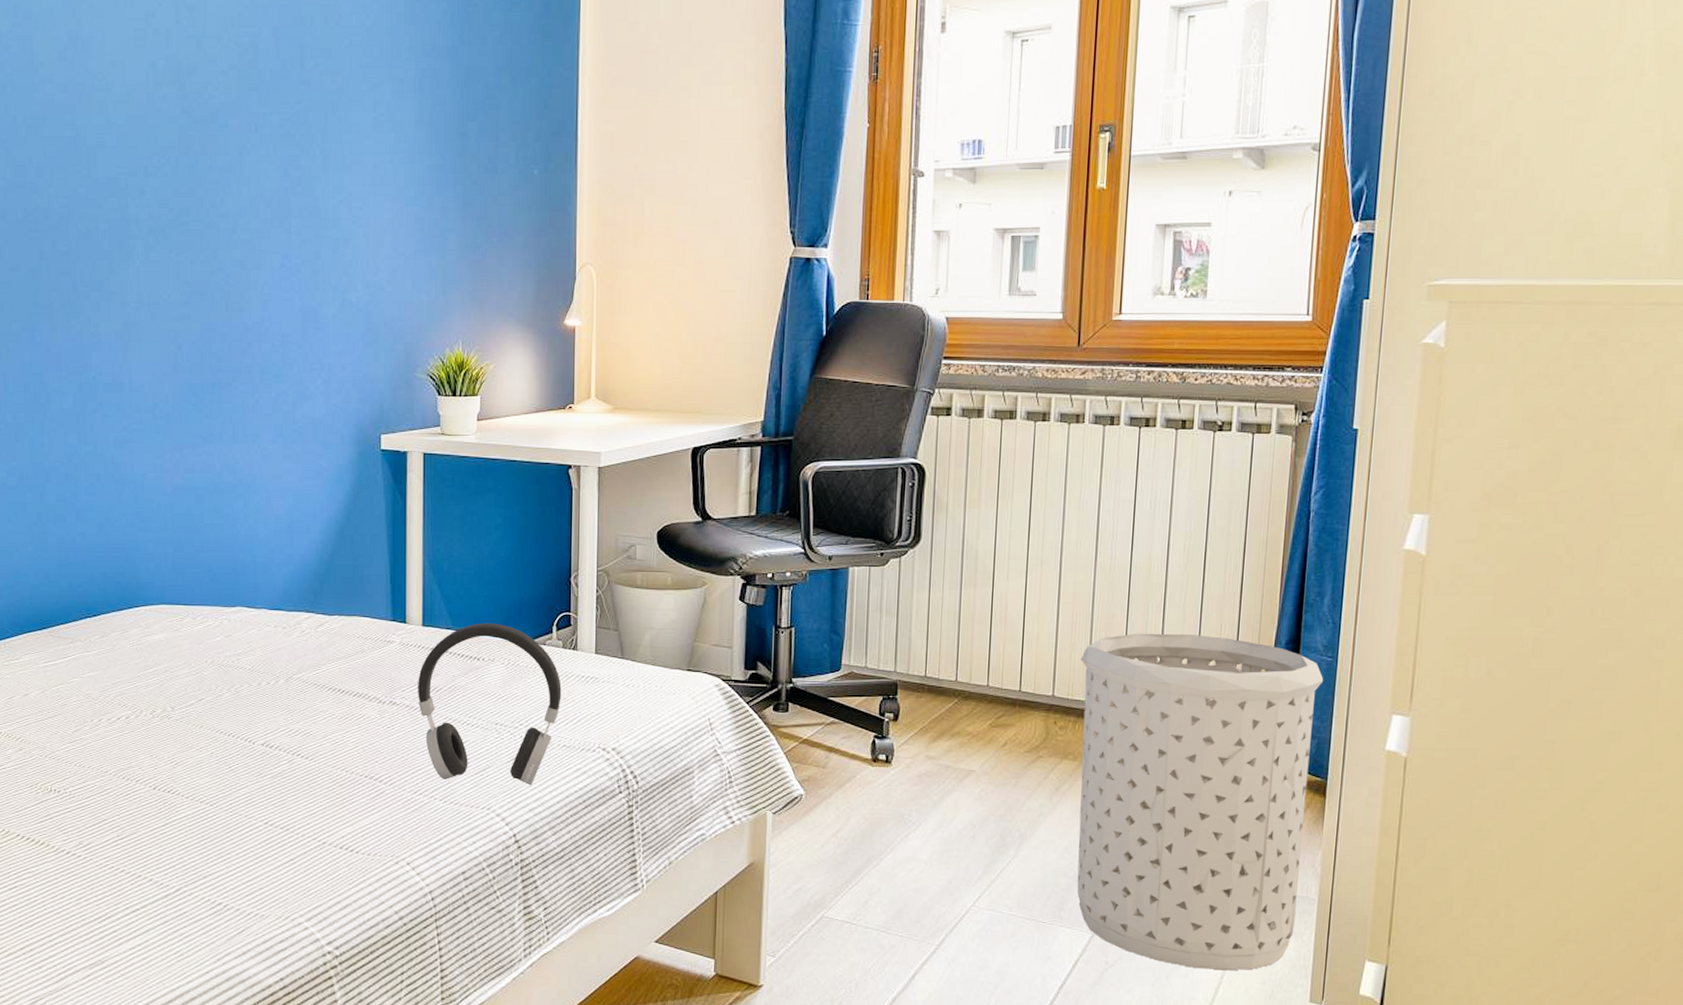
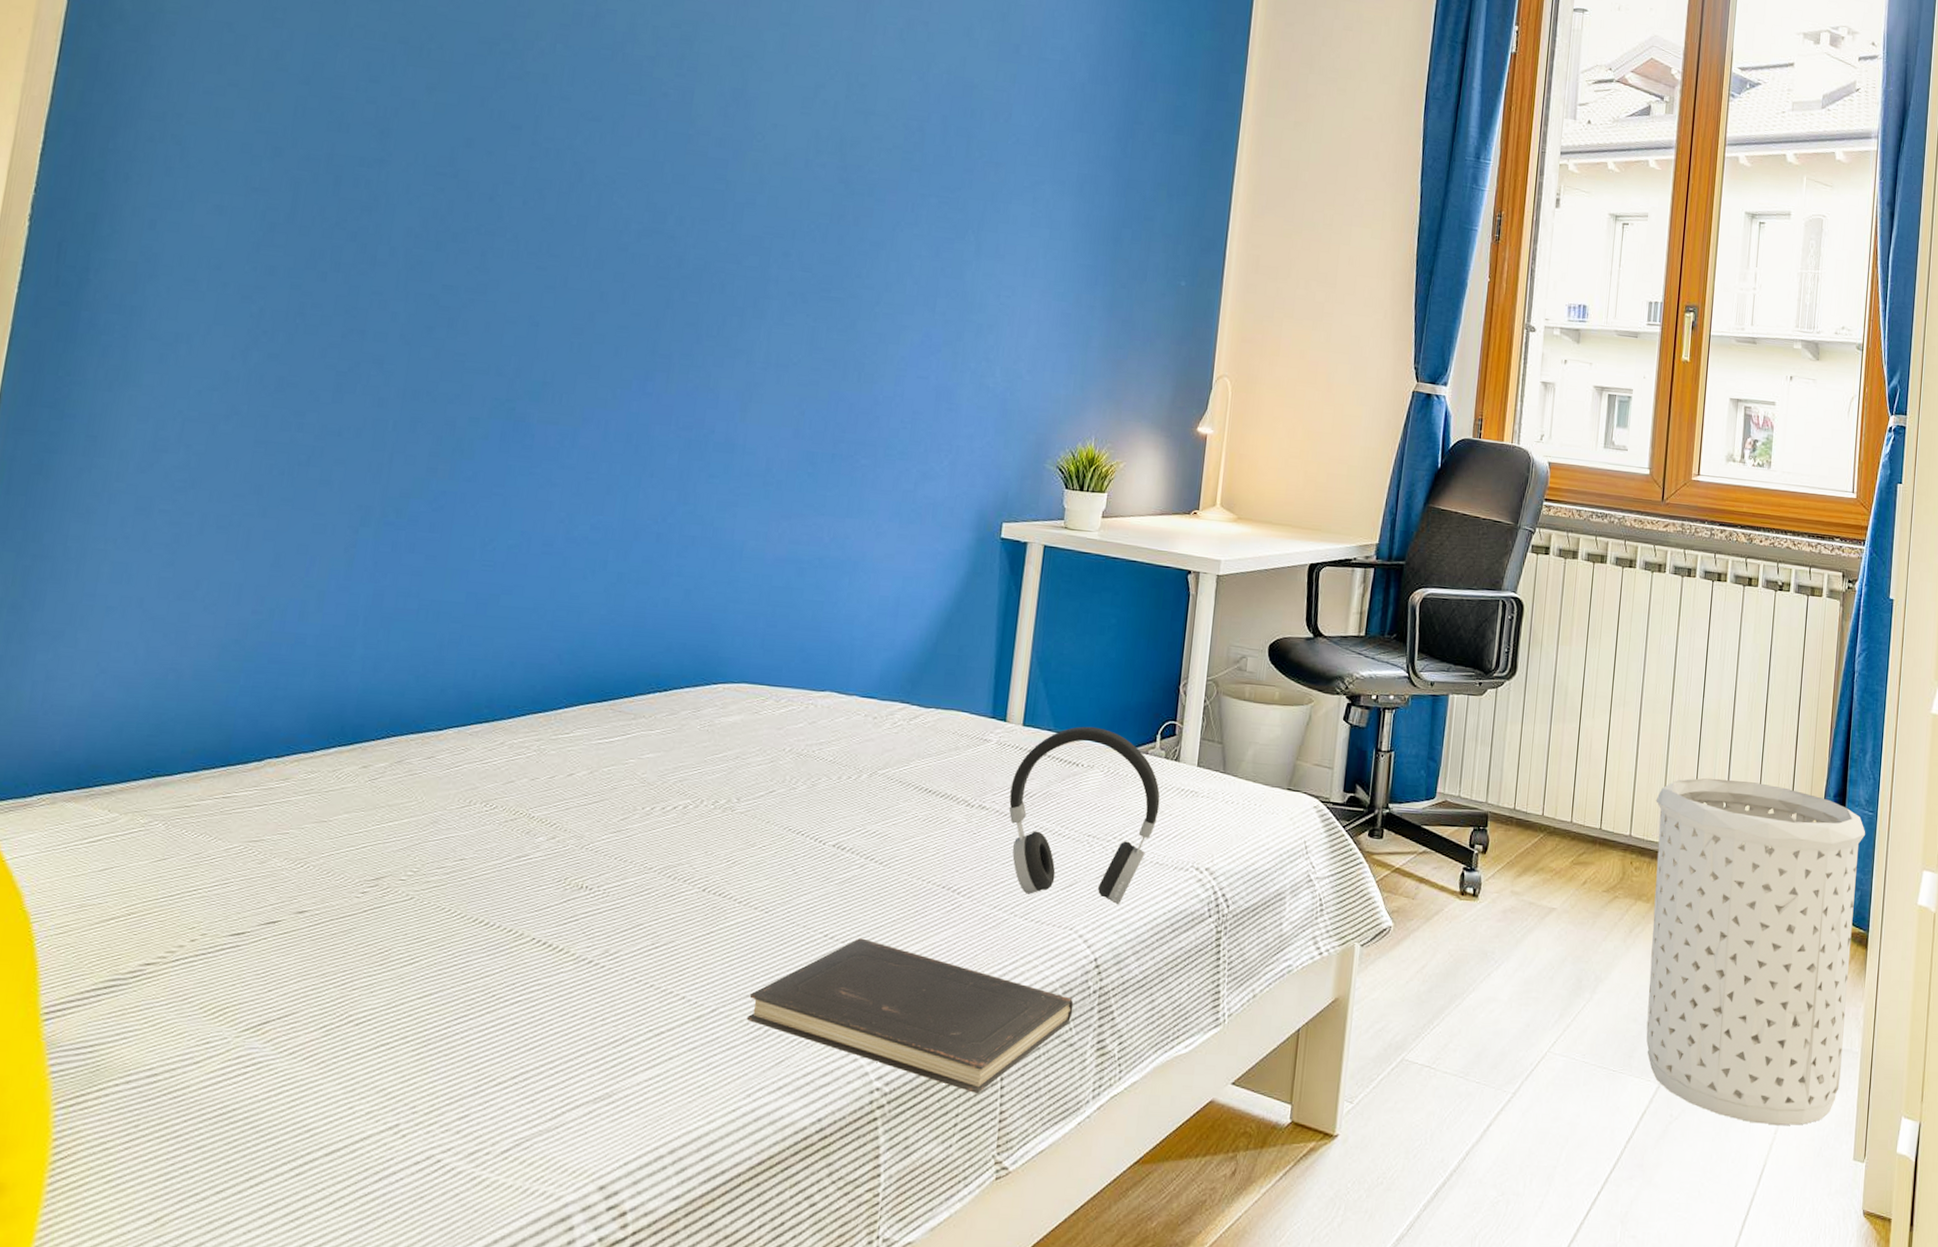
hardcover book: none [207,824,498,955] -> present [746,938,1074,1094]

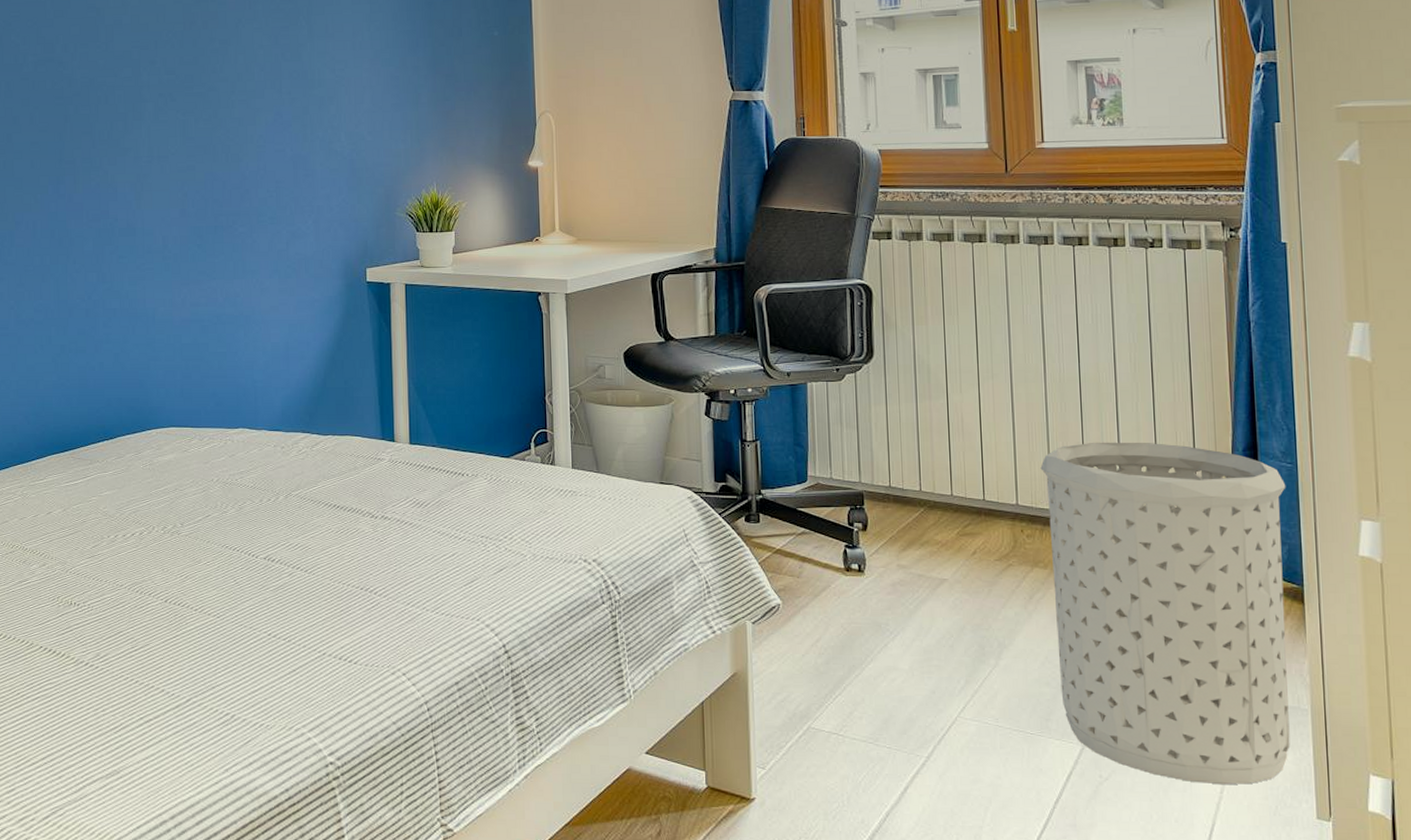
hardcover book: present [746,938,1074,1094] -> none [215,635,490,766]
headphones: present [1008,726,1160,904] -> none [407,440,542,596]

